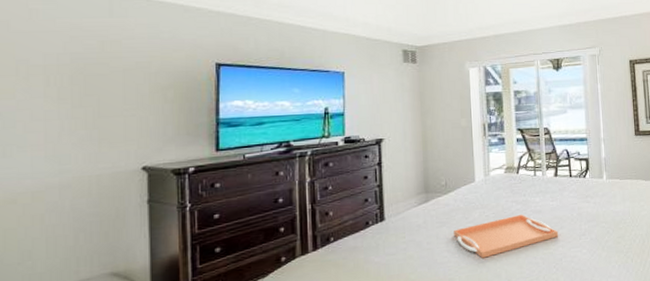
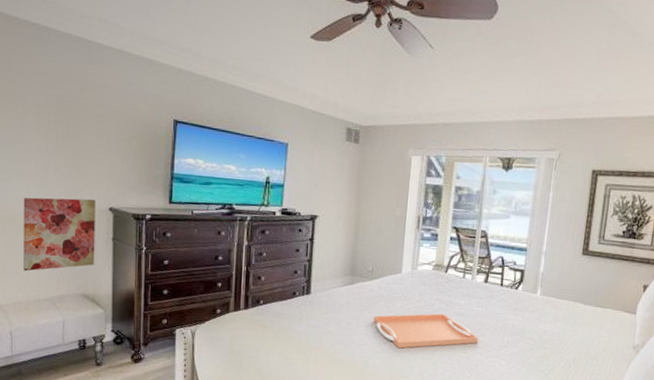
wall art: none [27,160,126,260] -> present [23,197,96,272]

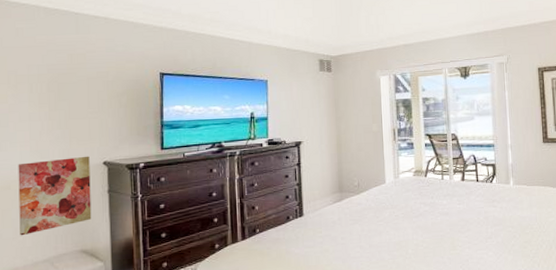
serving tray: present [374,313,479,349] -> none [366,215,465,255]

